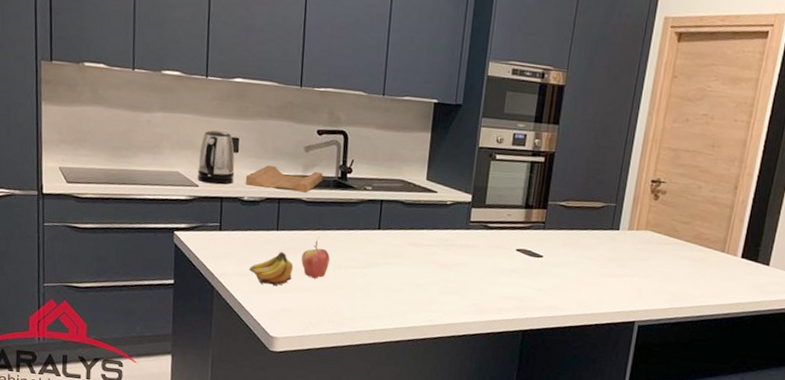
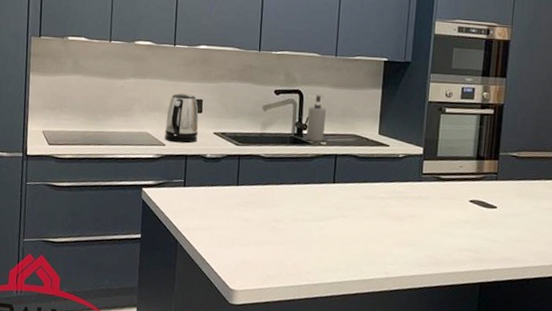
cutting board: present [245,165,323,193] -> none [208,124,280,149]
fruit: present [249,251,294,285] -> none [210,205,253,239]
fruit: present [301,236,330,279] -> none [260,190,287,232]
soap dispenser: none [350,136,373,187] -> present [306,95,327,142]

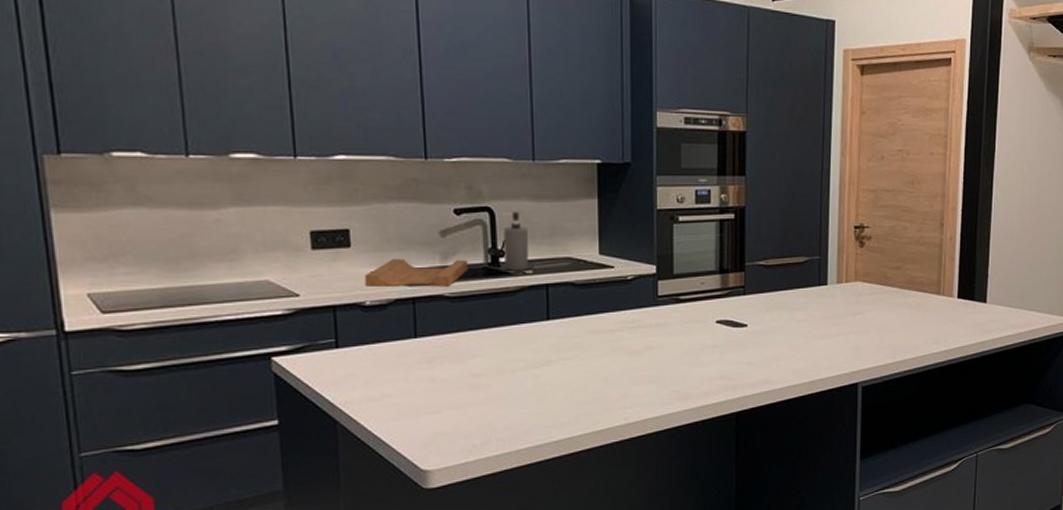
kettle: present [164,93,199,144] -> none [295,222,349,291]
cutting board: none [208,124,280,149] -> present [364,259,468,288]

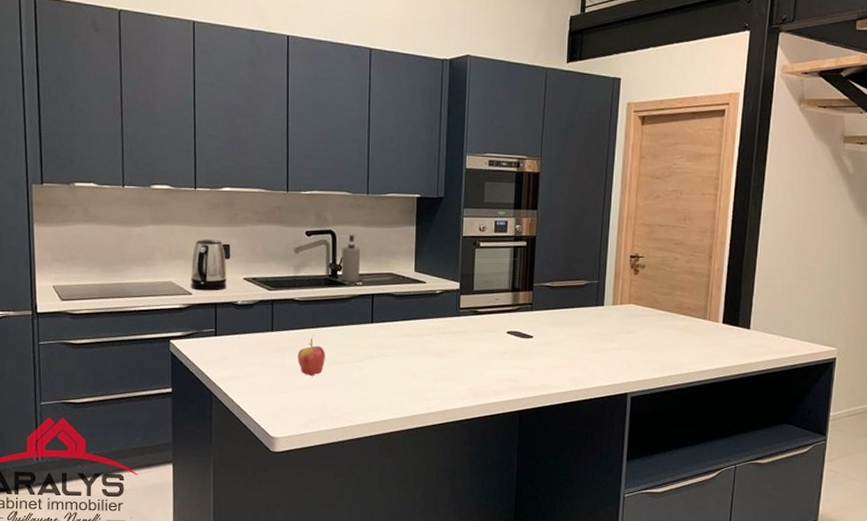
kettle: none [295,222,349,291] -> present [191,238,227,291]
cutting board: present [364,259,468,288] -> none [238,269,314,292]
fruit: none [452,337,489,390] -> present [297,333,325,376]

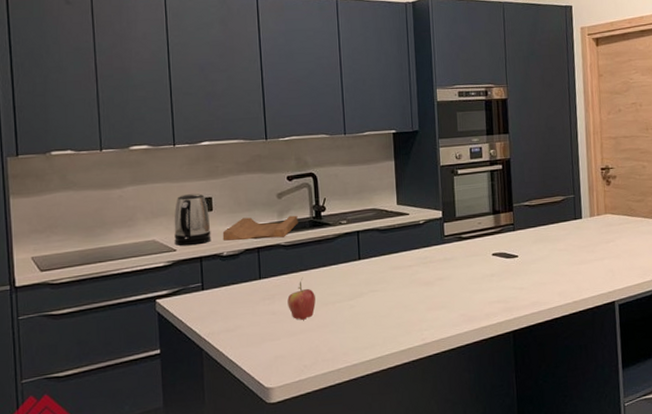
cutting board: none [238,269,314,292] -> present [222,215,298,241]
soap dispenser: present [340,234,361,282] -> none [321,175,343,222]

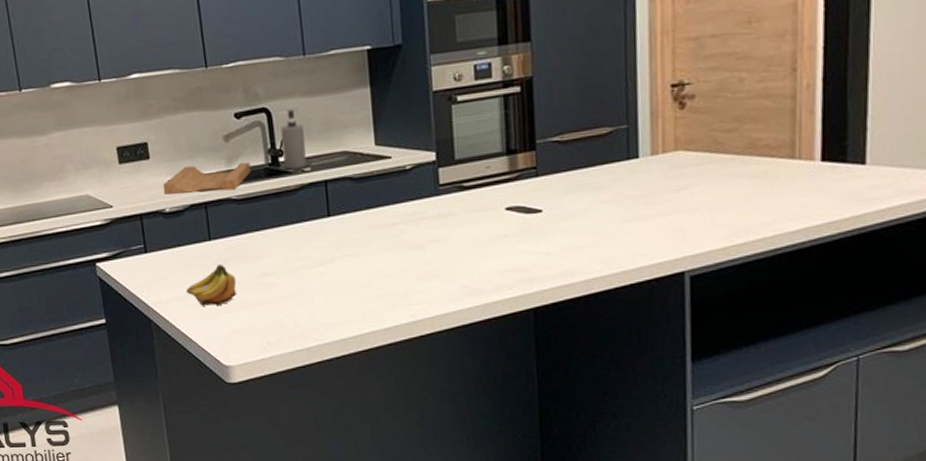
kettle: present [174,193,211,246] -> none [107,138,151,202]
fruit: none [236,299,281,336] -> present [185,263,238,306]
fruit: present [287,276,316,320] -> none [243,237,277,289]
soap dispenser: none [321,175,343,222] -> present [276,109,307,170]

